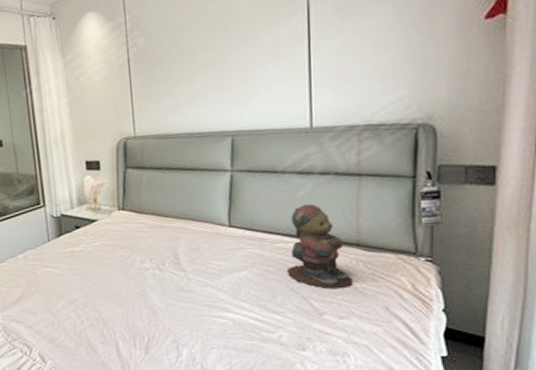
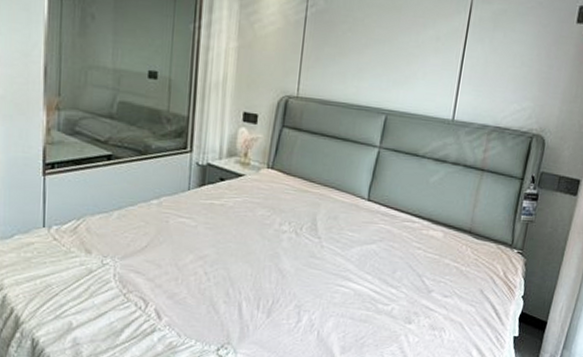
teddy bear: present [287,204,353,289] -> none [409,189,461,270]

